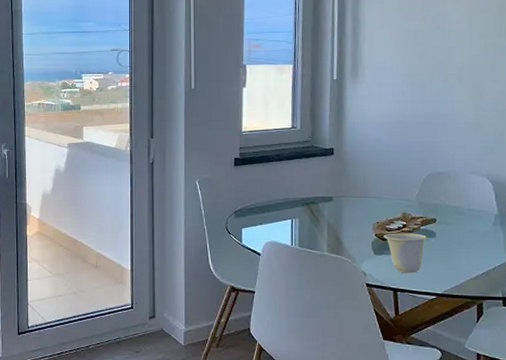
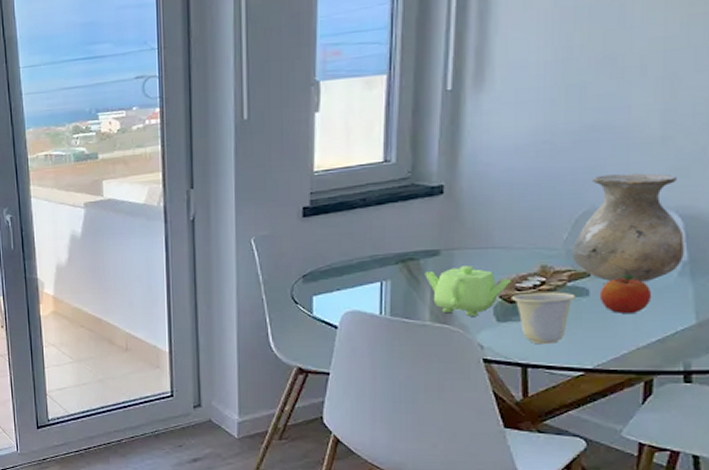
teapot: none [322,210,382,249] -> present [425,266,511,316]
vase: none [422,148,495,228] -> present [571,173,684,282]
fruit: none [442,222,477,253] -> present [599,274,652,315]

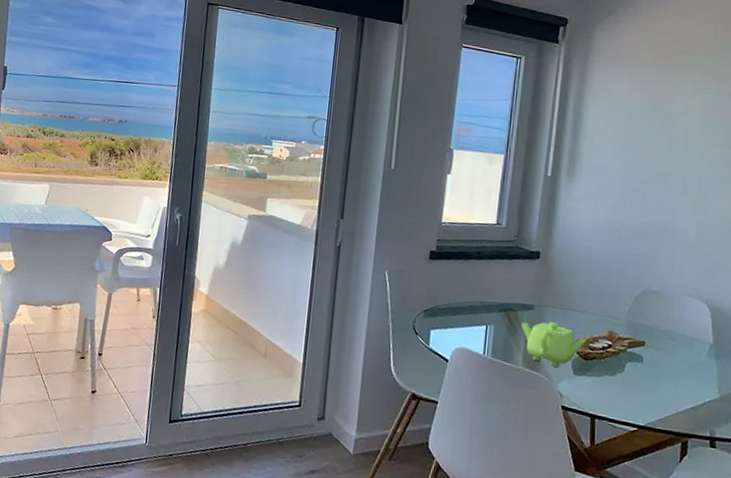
cup: present [510,292,575,345] -> none [585,352,633,401]
vase: present [571,173,684,282] -> none [631,264,711,357]
fruit: present [599,274,652,315] -> none [650,348,688,383]

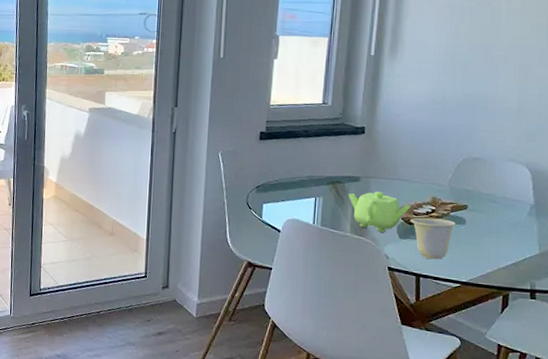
cup: none [585,352,633,401] -> present [410,217,456,260]

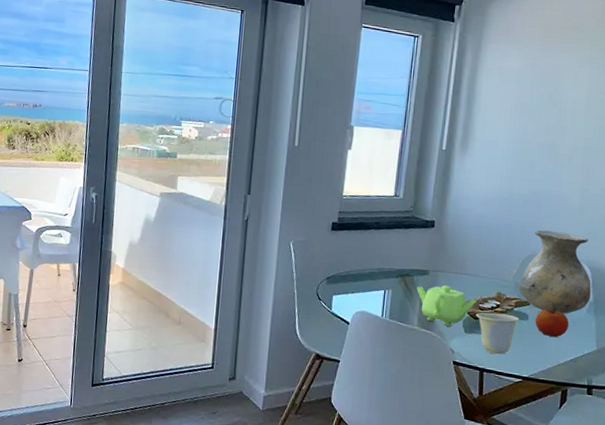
vase: none [454,133,532,218] -> present [518,230,591,314]
fruit: none [472,210,510,242] -> present [535,306,569,338]

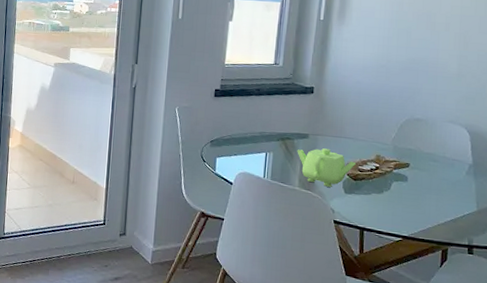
cup: present [475,312,519,355] -> none [355,173,398,215]
vase: present [518,230,591,314] -> none [397,95,471,176]
fruit: present [535,306,569,338] -> none [414,169,449,199]

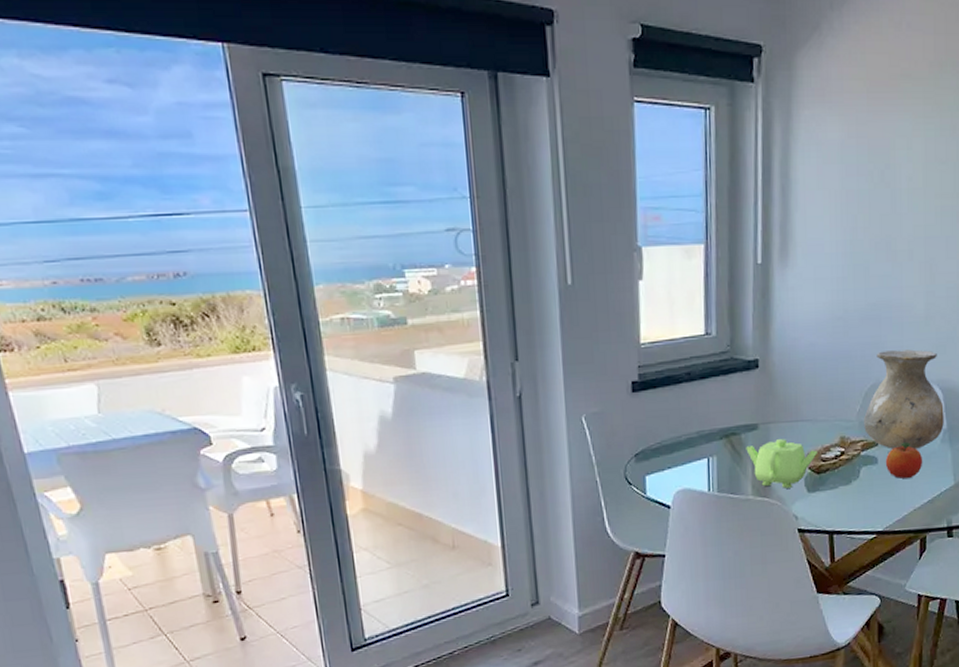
vase: none [397,95,471,176] -> present [863,349,944,449]
fruit: none [414,169,449,199] -> present [885,442,923,479]

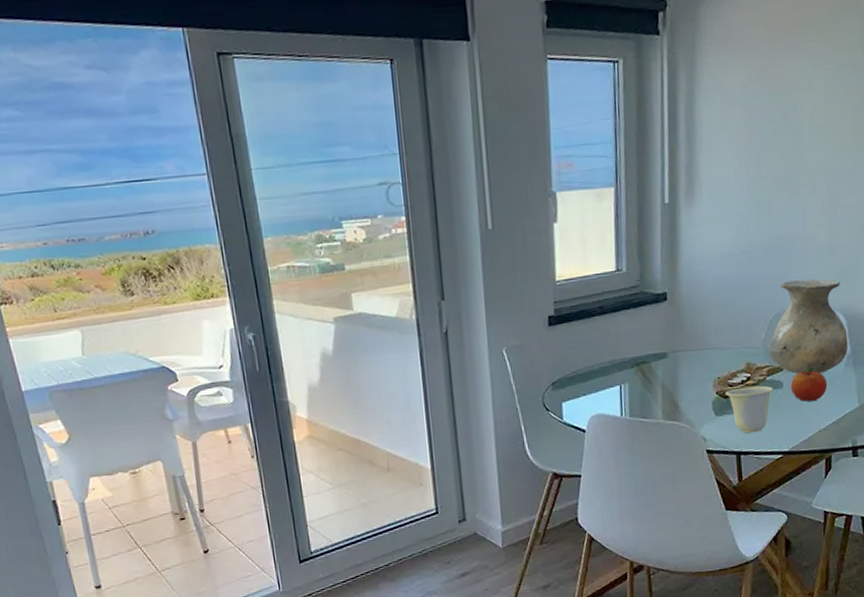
teapot: present [746,439,817,488] -> none [656,366,724,412]
cup: none [818,461,868,512] -> present [725,385,773,434]

